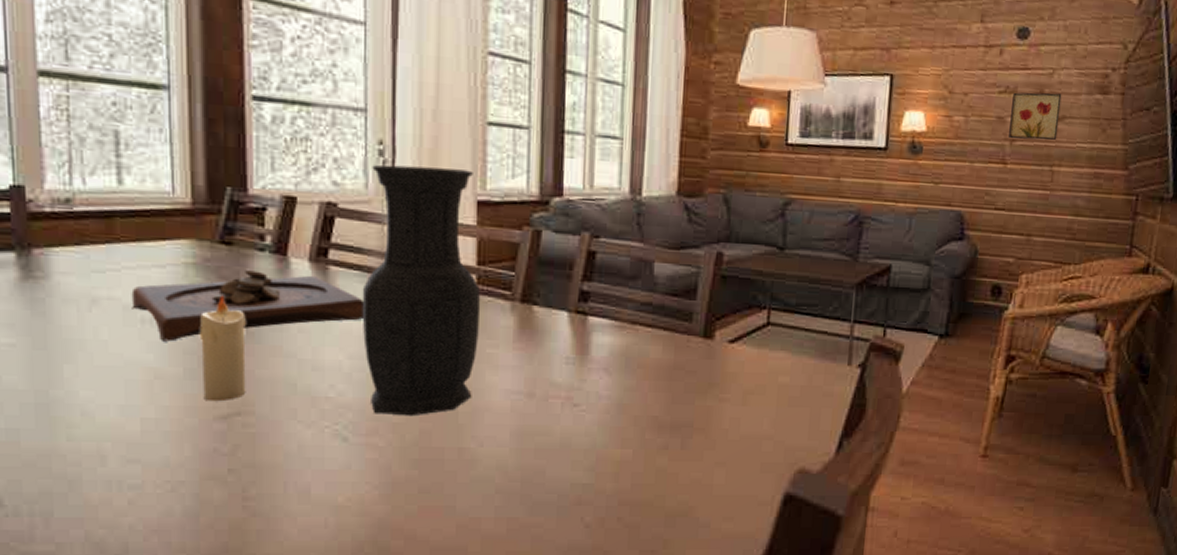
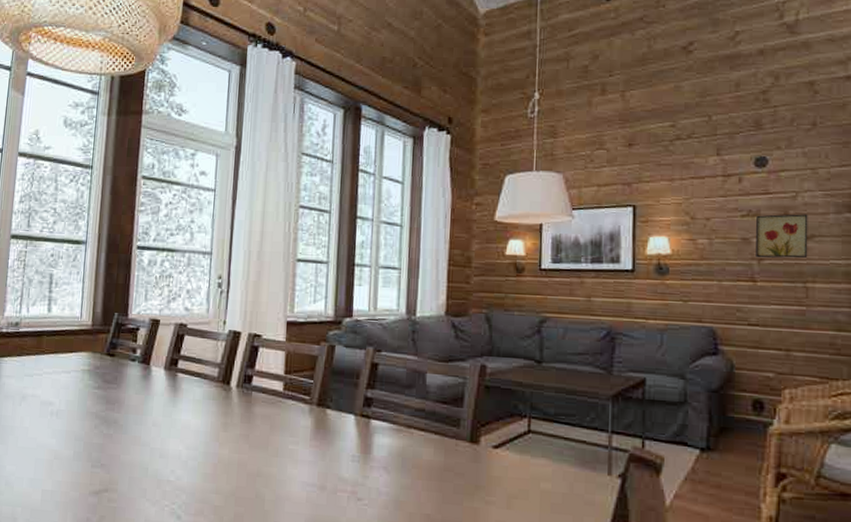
wooden tray: present [131,269,365,342] -> none [46,375,200,430]
candle: present [200,295,246,402] -> none [84,395,118,480]
vase: present [362,164,481,417] -> none [197,294,286,501]

